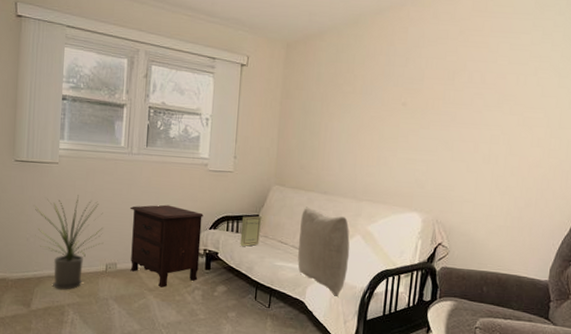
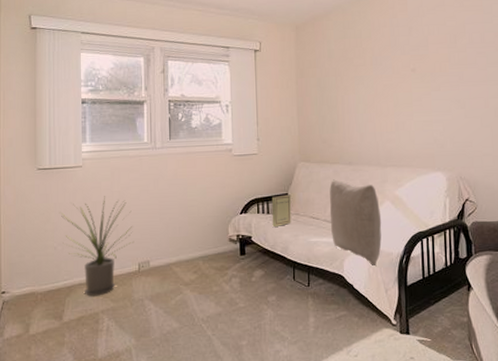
nightstand: present [129,204,204,288] -> none [158,194,234,280]

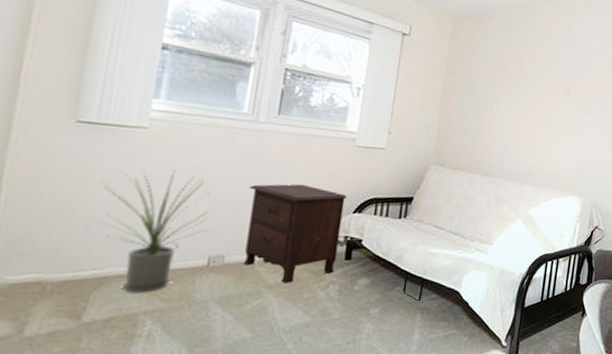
nightstand: none [158,194,234,280] -> present [243,184,347,283]
book: present [271,194,291,228] -> none [389,197,416,233]
pillow: present [330,179,382,266] -> none [454,189,511,284]

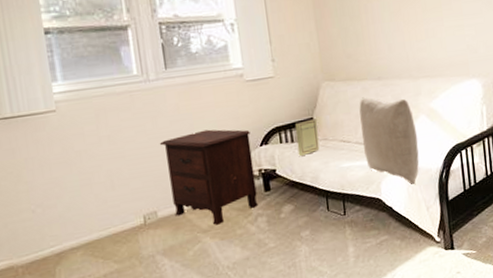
house plant: present [99,169,210,293] -> none [34,143,135,261]
book: none [389,197,416,233] -> present [295,118,320,157]
pillow: none [454,189,511,284] -> present [359,97,420,184]

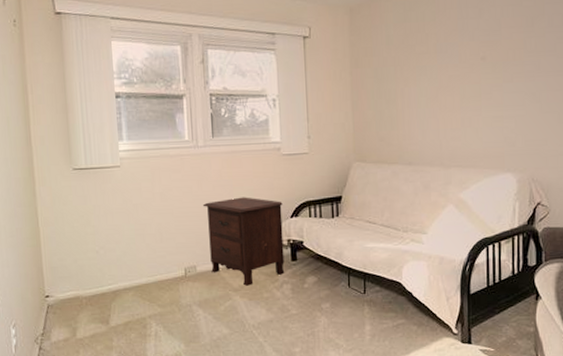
book: present [295,118,320,157] -> none [324,197,346,232]
pillow: present [359,97,420,184] -> none [387,181,444,273]

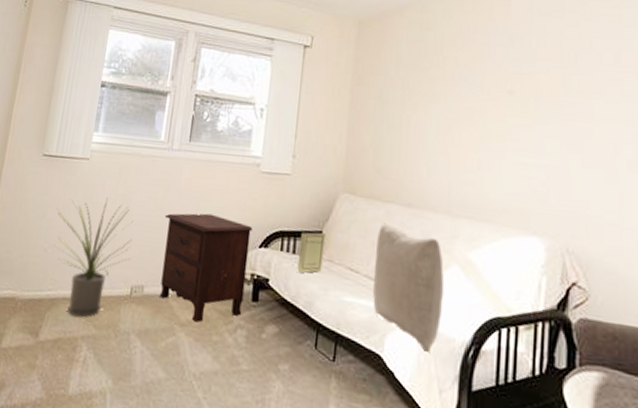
house plant: none [100,198,179,301] -> present [54,198,134,318]
book: none [324,197,346,232] -> present [297,231,325,274]
pillow: none [387,181,444,273] -> present [373,223,445,352]

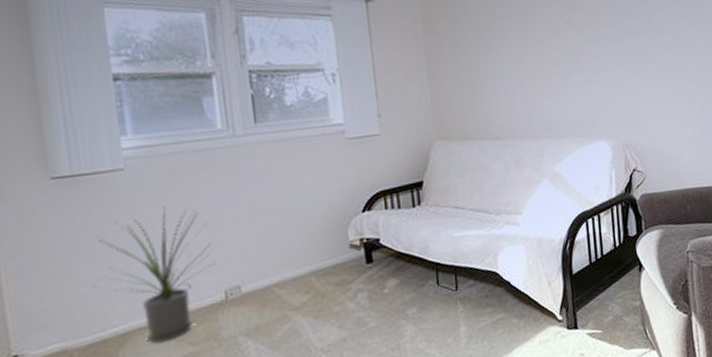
nightstand: present [159,213,253,323] -> none [245,192,359,302]
book: present [297,231,325,274] -> none [402,182,430,225]
pillow: present [373,223,445,352] -> none [475,159,541,257]

